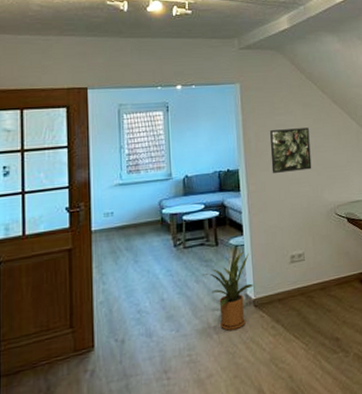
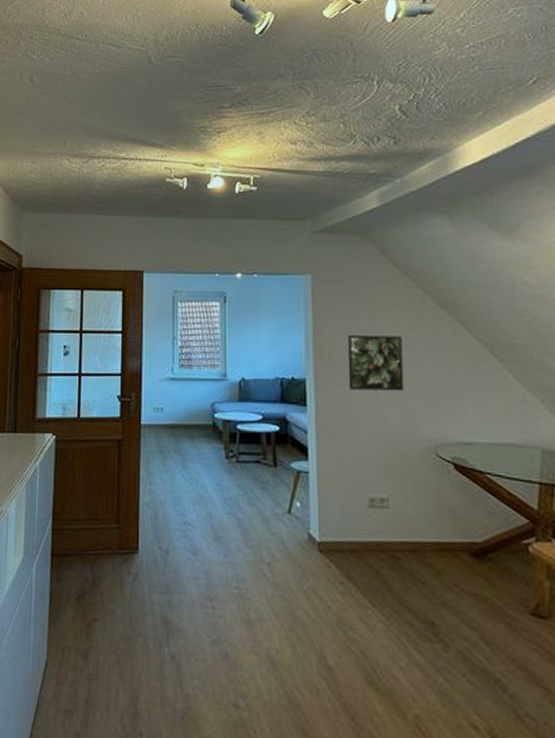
house plant: present [203,251,253,331] -> none [257,480,318,573]

